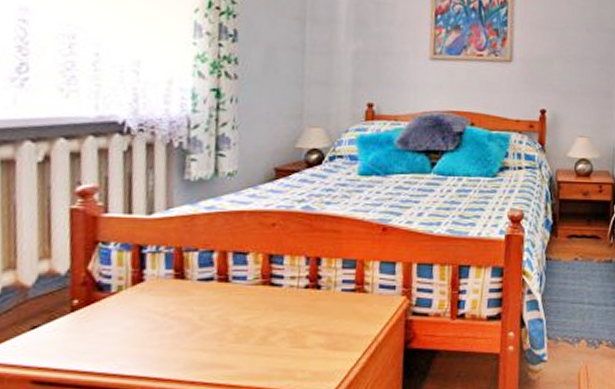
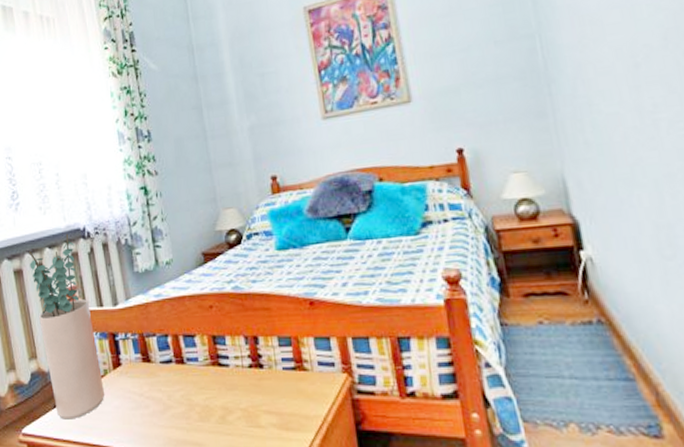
vase: none [29,125,114,343] -> present [29,233,105,420]

